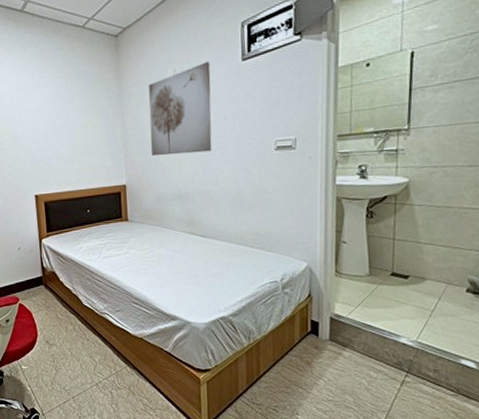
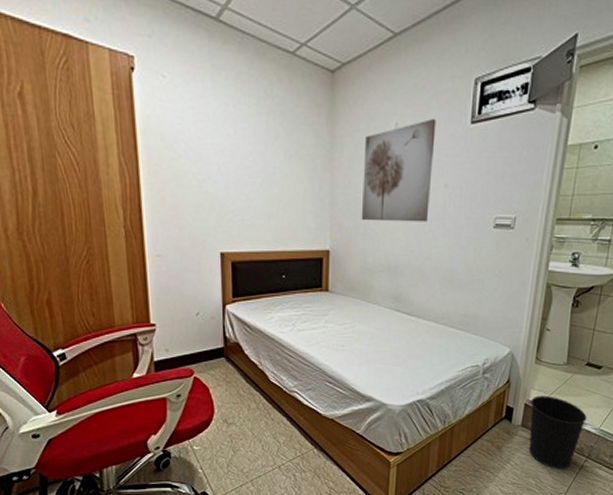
wastebasket: none [336,308,400,386] -> present [529,396,587,470]

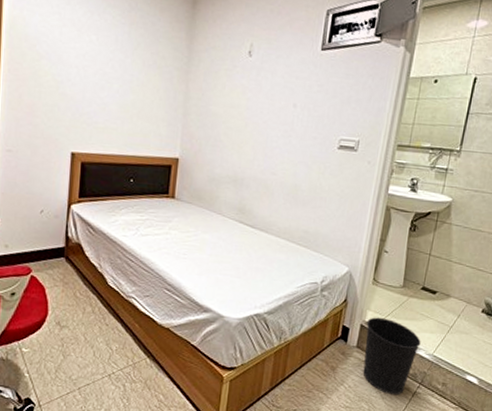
wall art: present [361,118,436,222] -> none [211,42,289,139]

